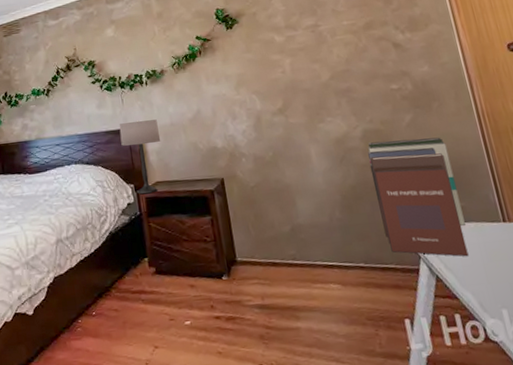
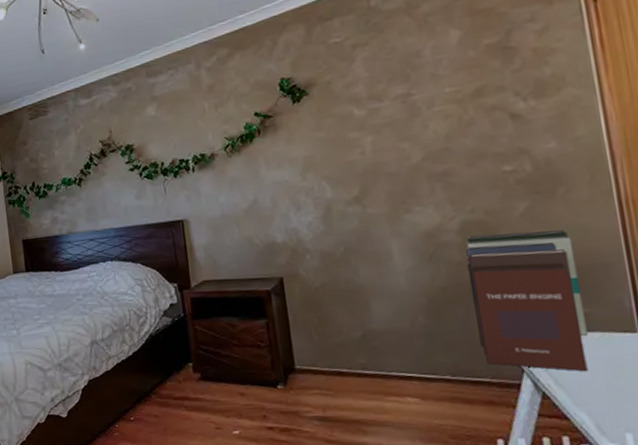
table lamp: present [119,119,161,195] -> none [160,211,210,295]

